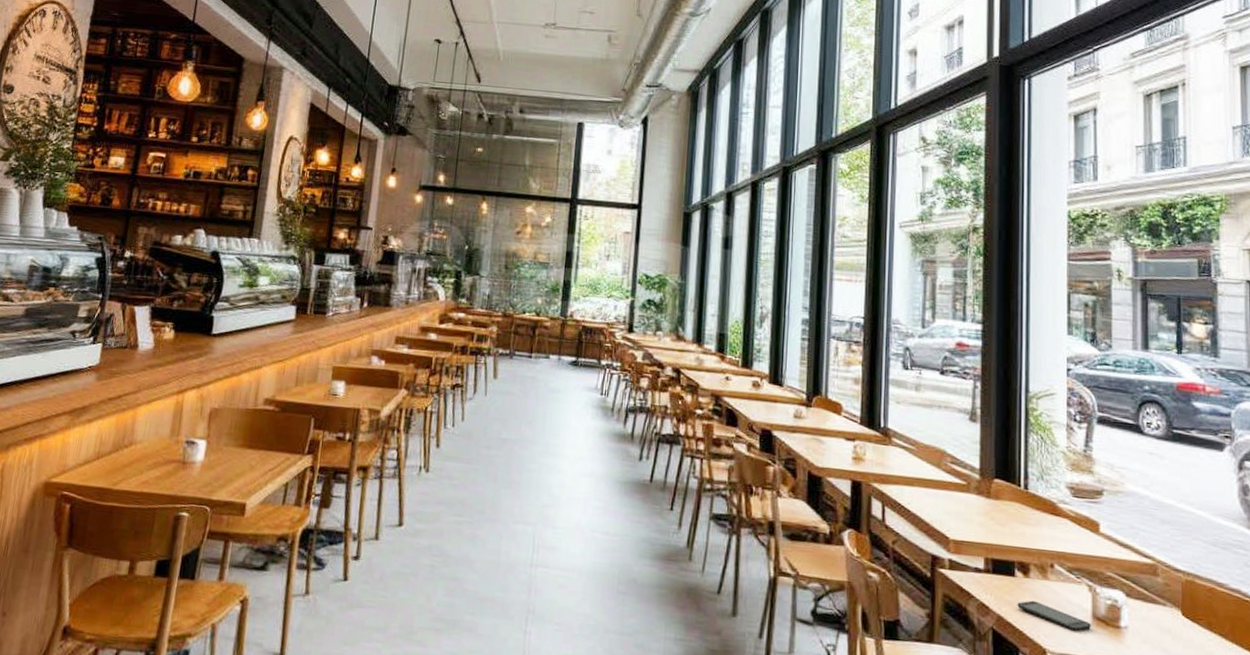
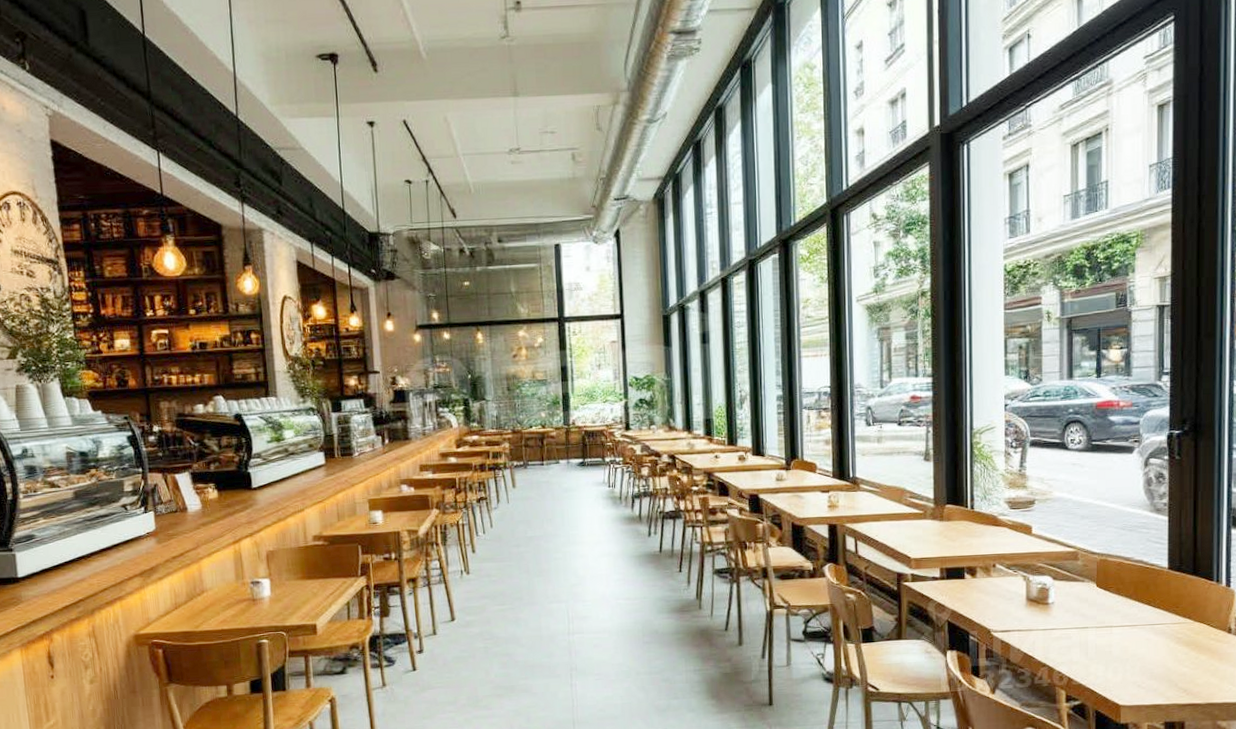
smartphone: present [1017,600,1091,631] -> none [967,594,1025,612]

